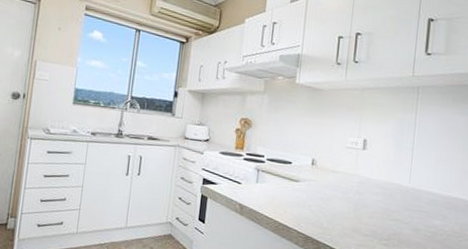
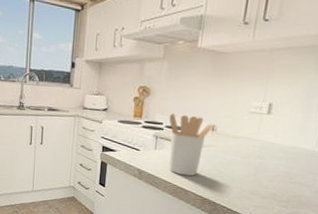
utensil holder: none [270,146,314,212] -> present [169,113,214,176]

